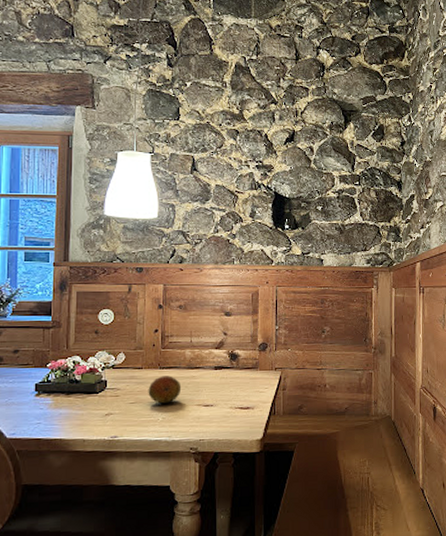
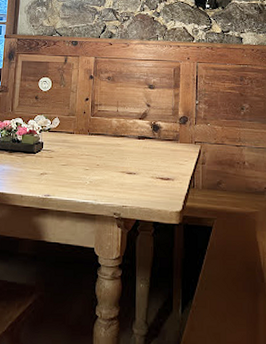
fruit: present [148,376,182,404] -> none [78,142,108,168]

